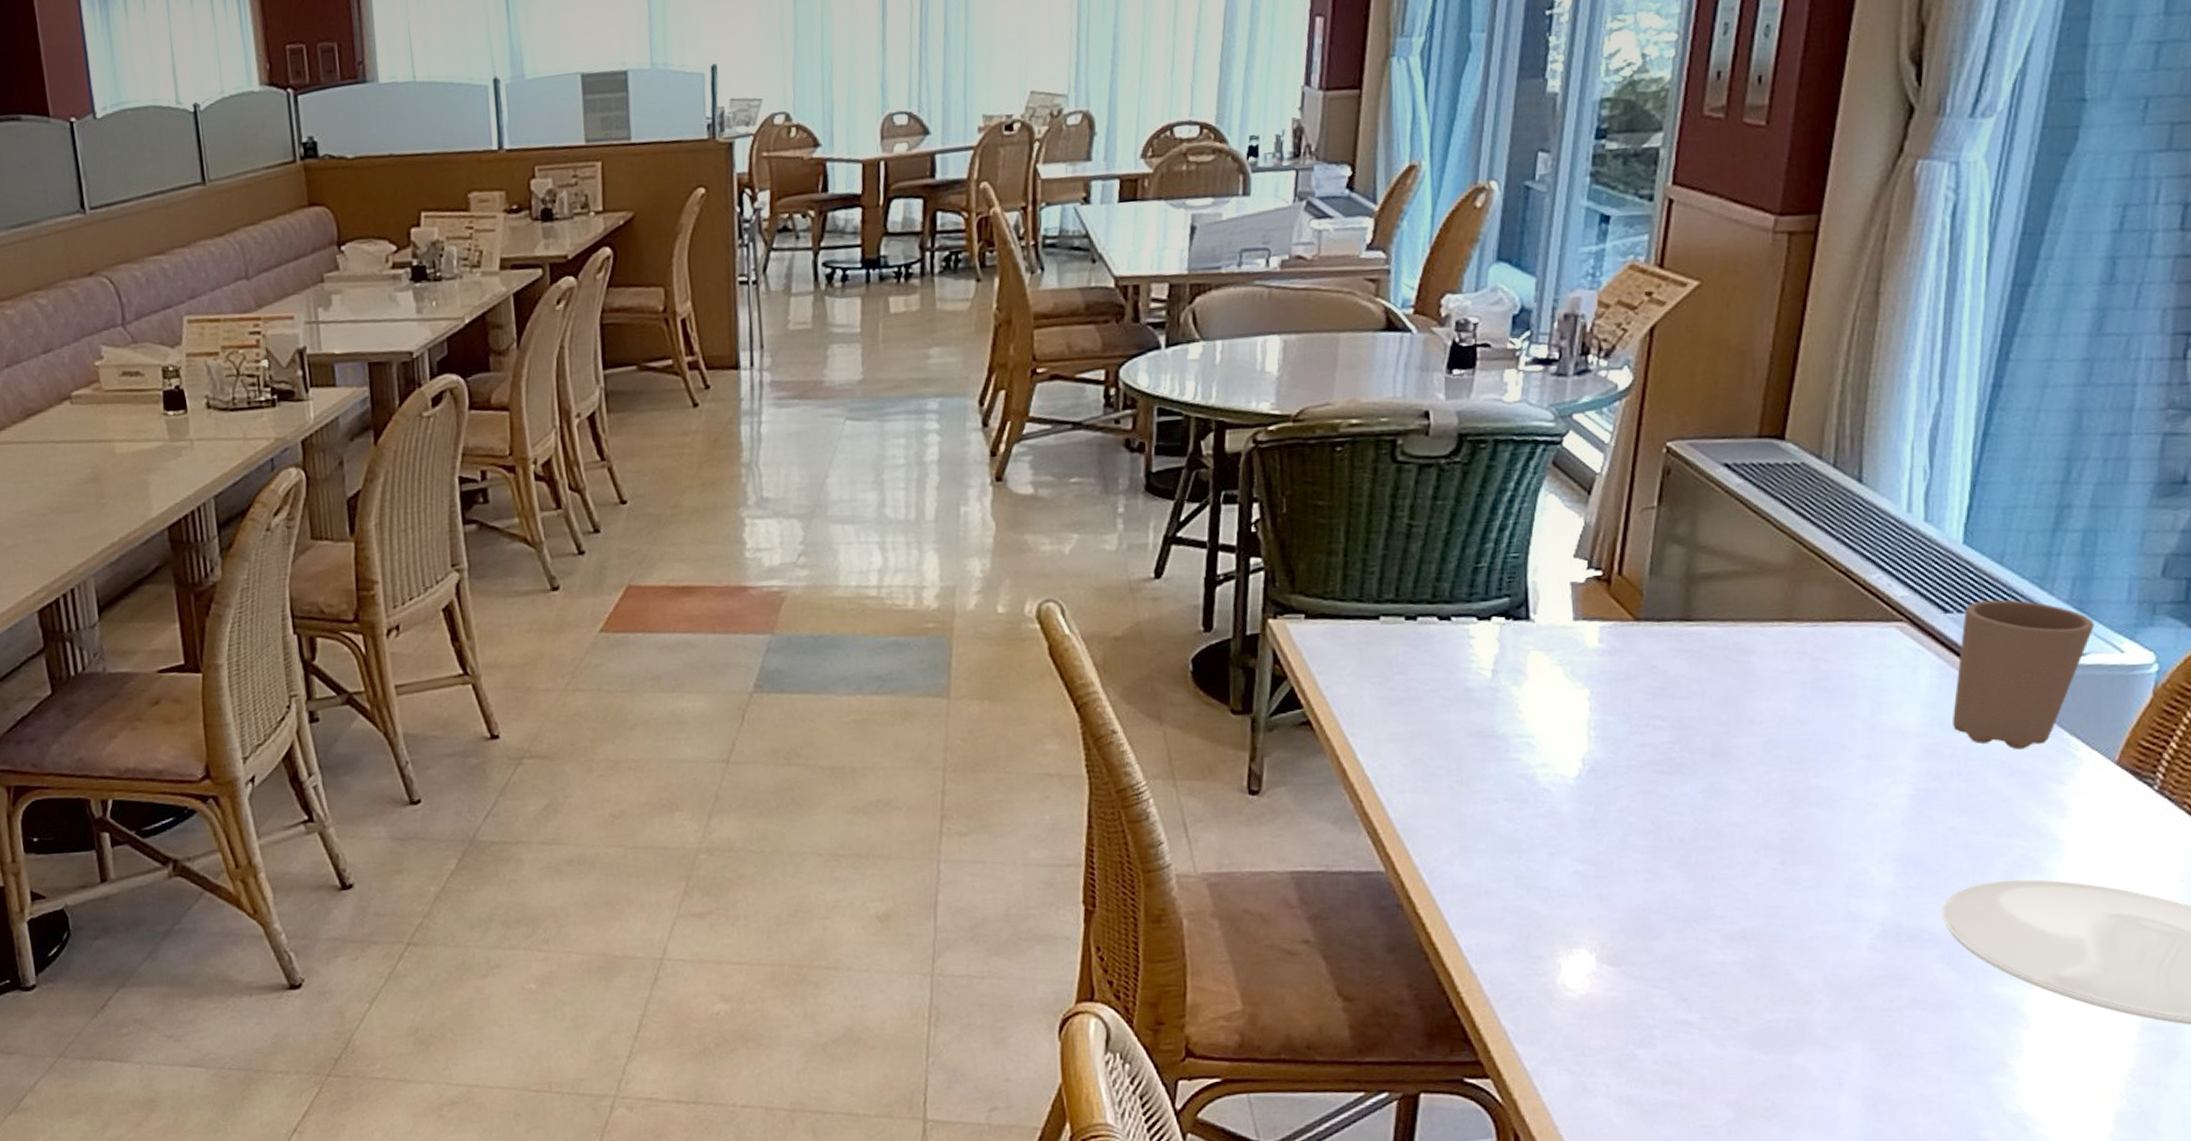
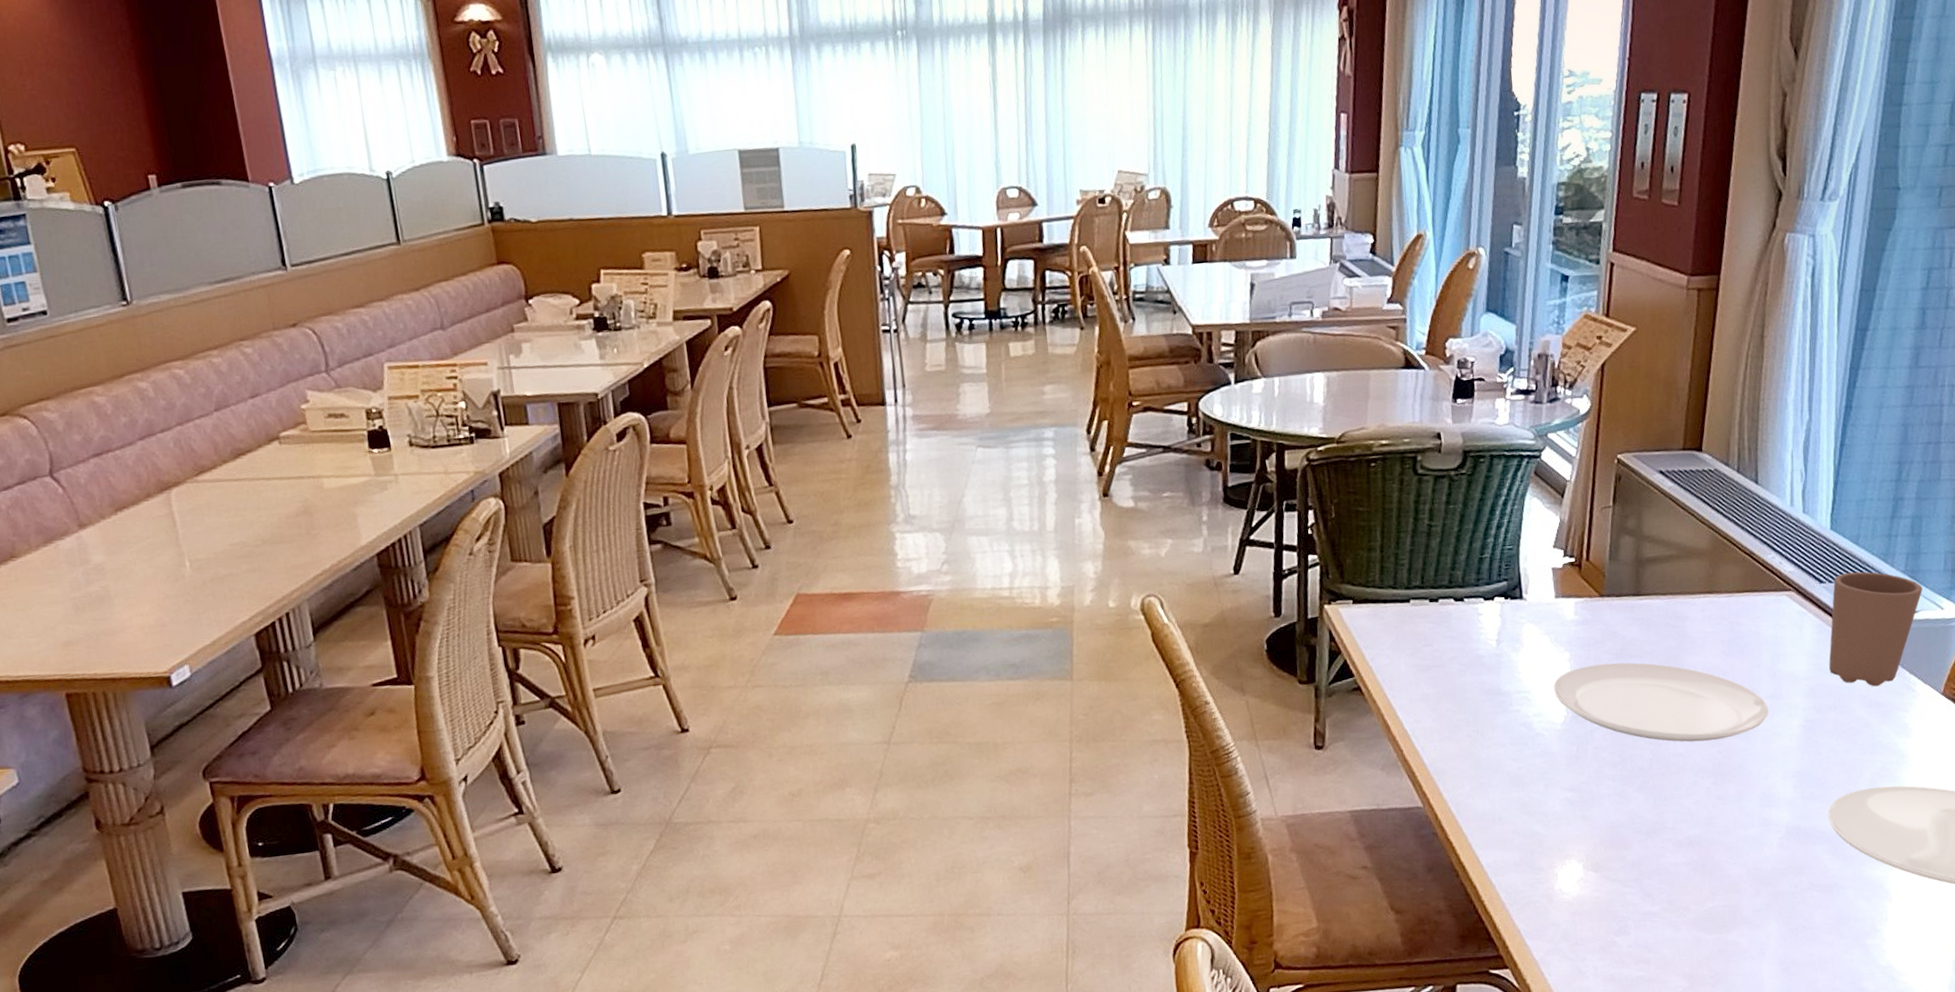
plate: none [1566,704,1863,809] -> present [1554,662,1769,742]

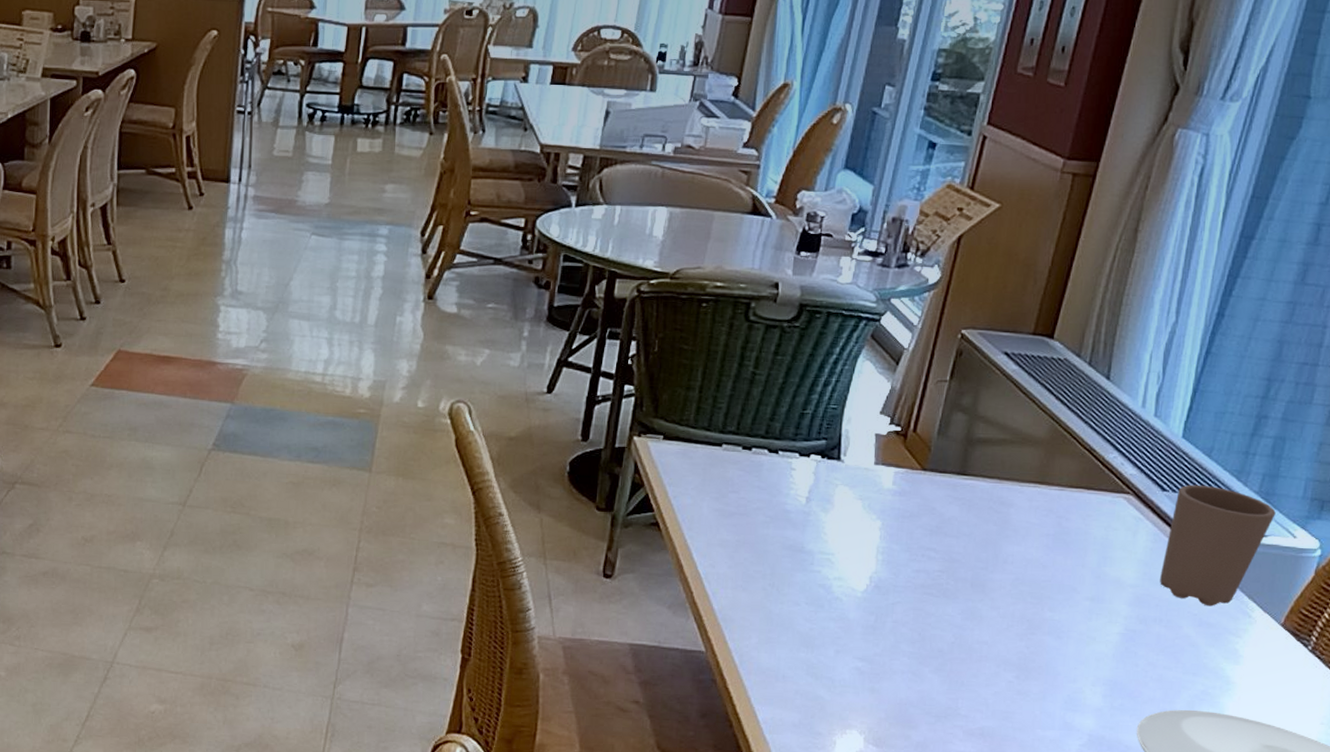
plate: present [1554,662,1769,742] -> none [860,537,1087,634]

